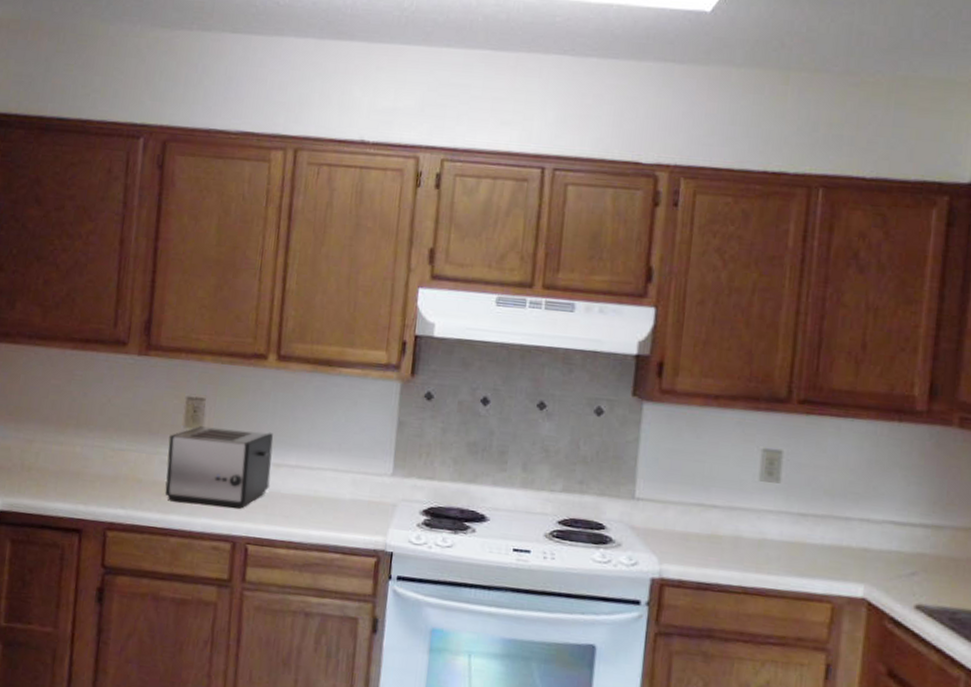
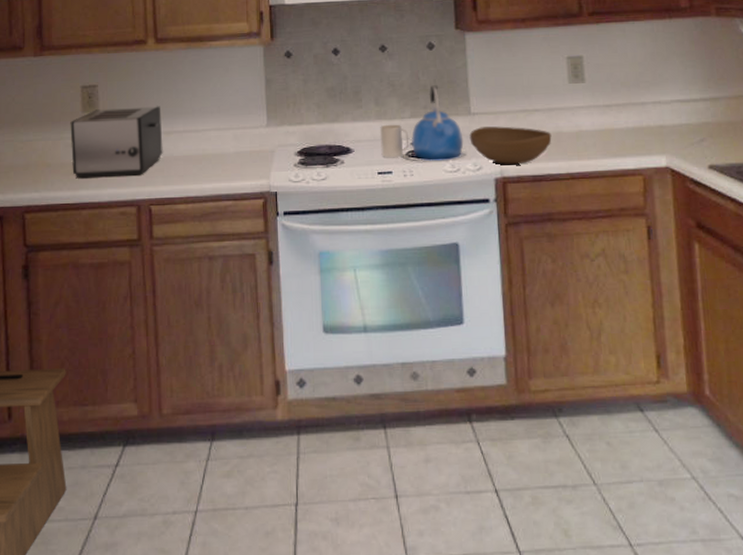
mug: none [520,495,557,536] -> present [380,124,410,158]
kettle: none [558,457,621,547] -> present [411,85,464,160]
bowl: none [628,515,728,567] -> present [469,126,552,165]

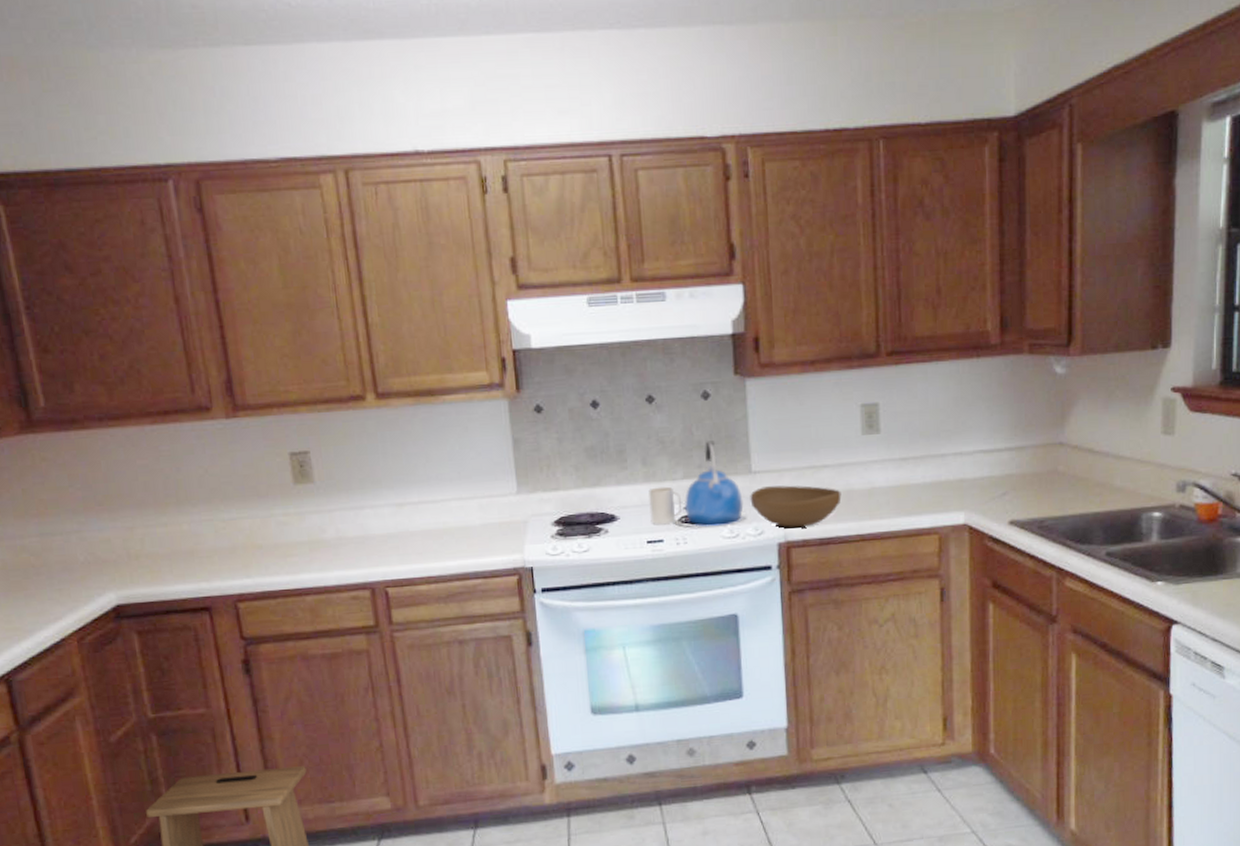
toaster: present [70,106,163,179] -> none [280,474,396,561]

